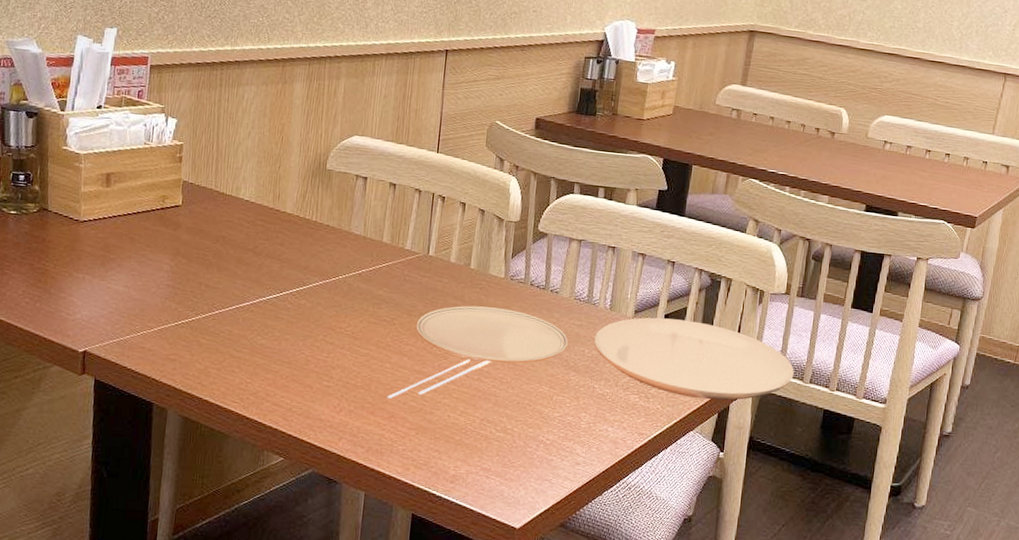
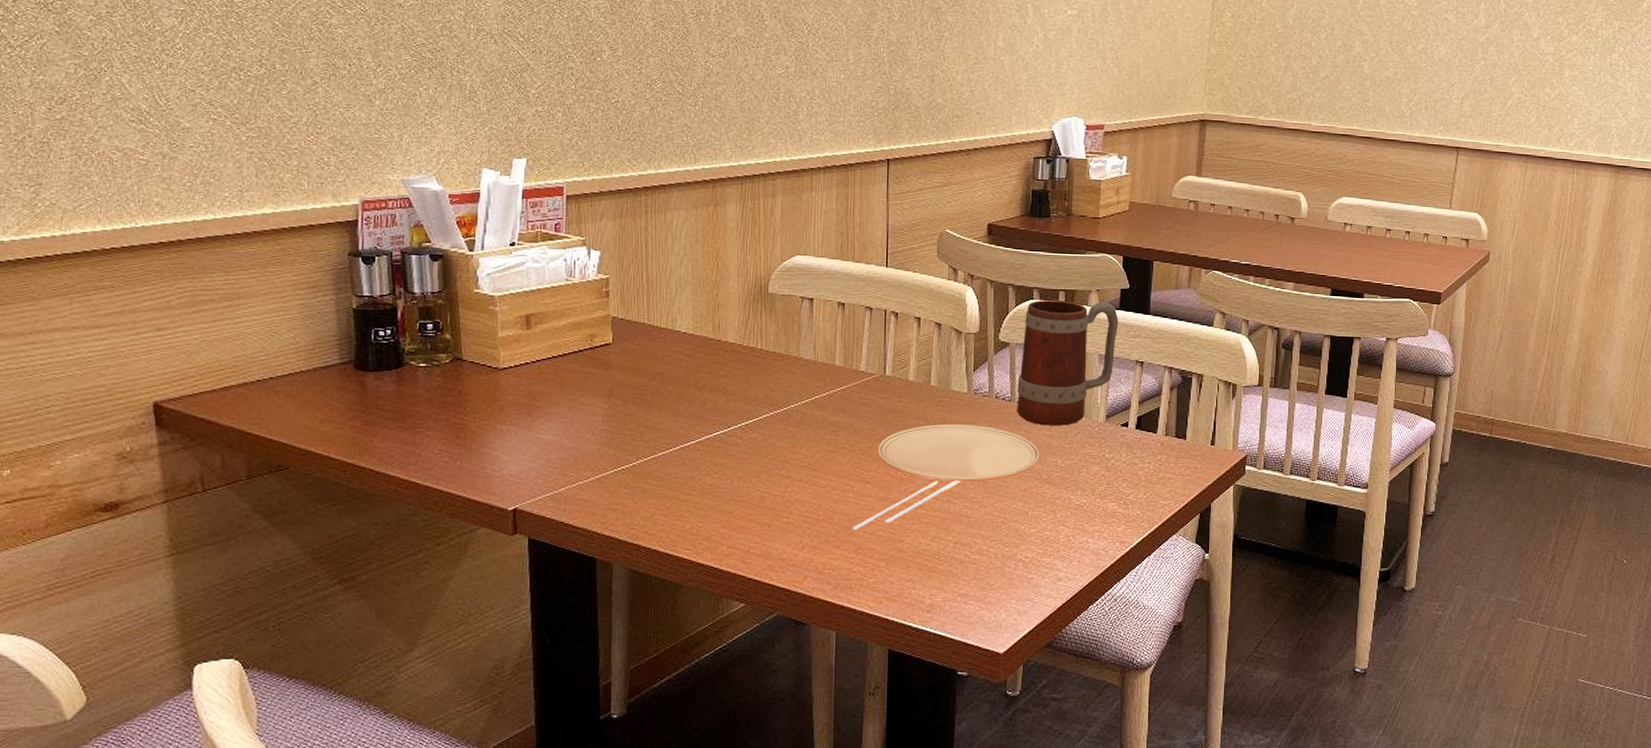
beer mug: none [549,194,655,318] -> present [1017,299,1119,426]
plate: present [594,317,794,401] -> none [1066,420,1273,501]

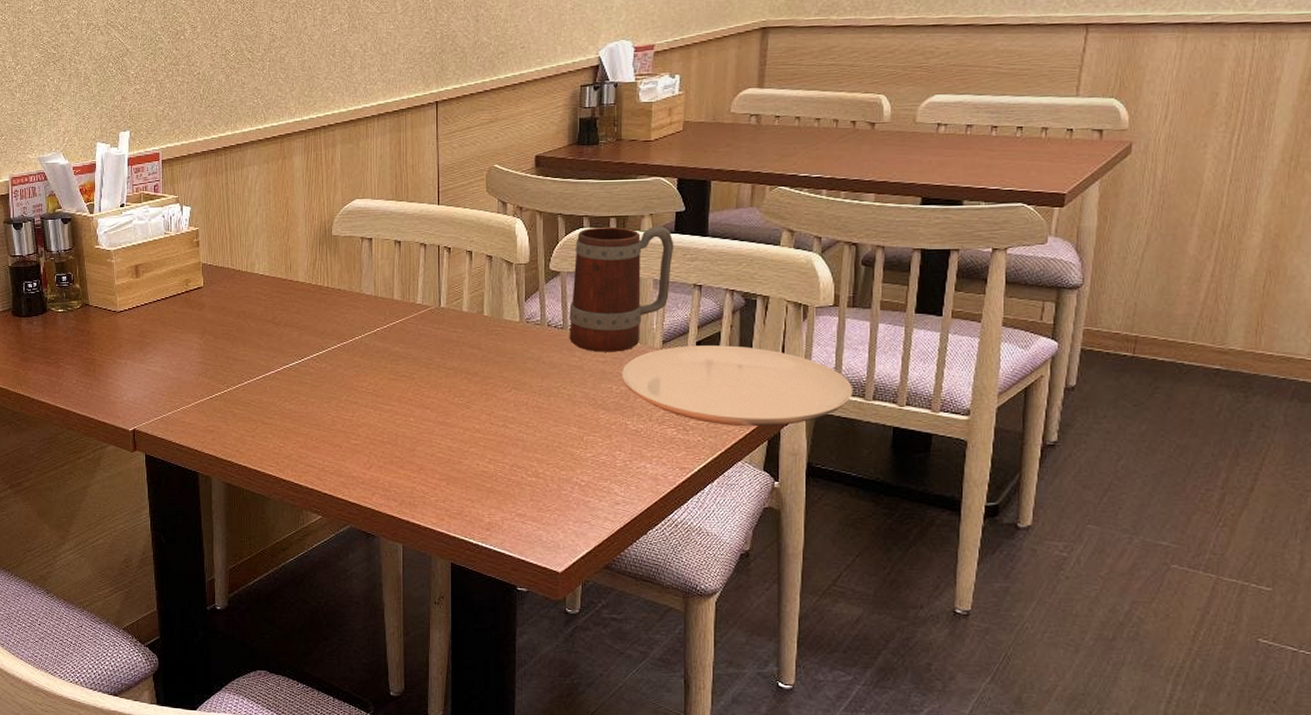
chopsticks: present [852,481,959,529] -> none [414,406,514,451]
plate: present [877,424,1040,482] -> none [435,353,594,408]
plate: none [1066,420,1273,501] -> present [621,345,852,427]

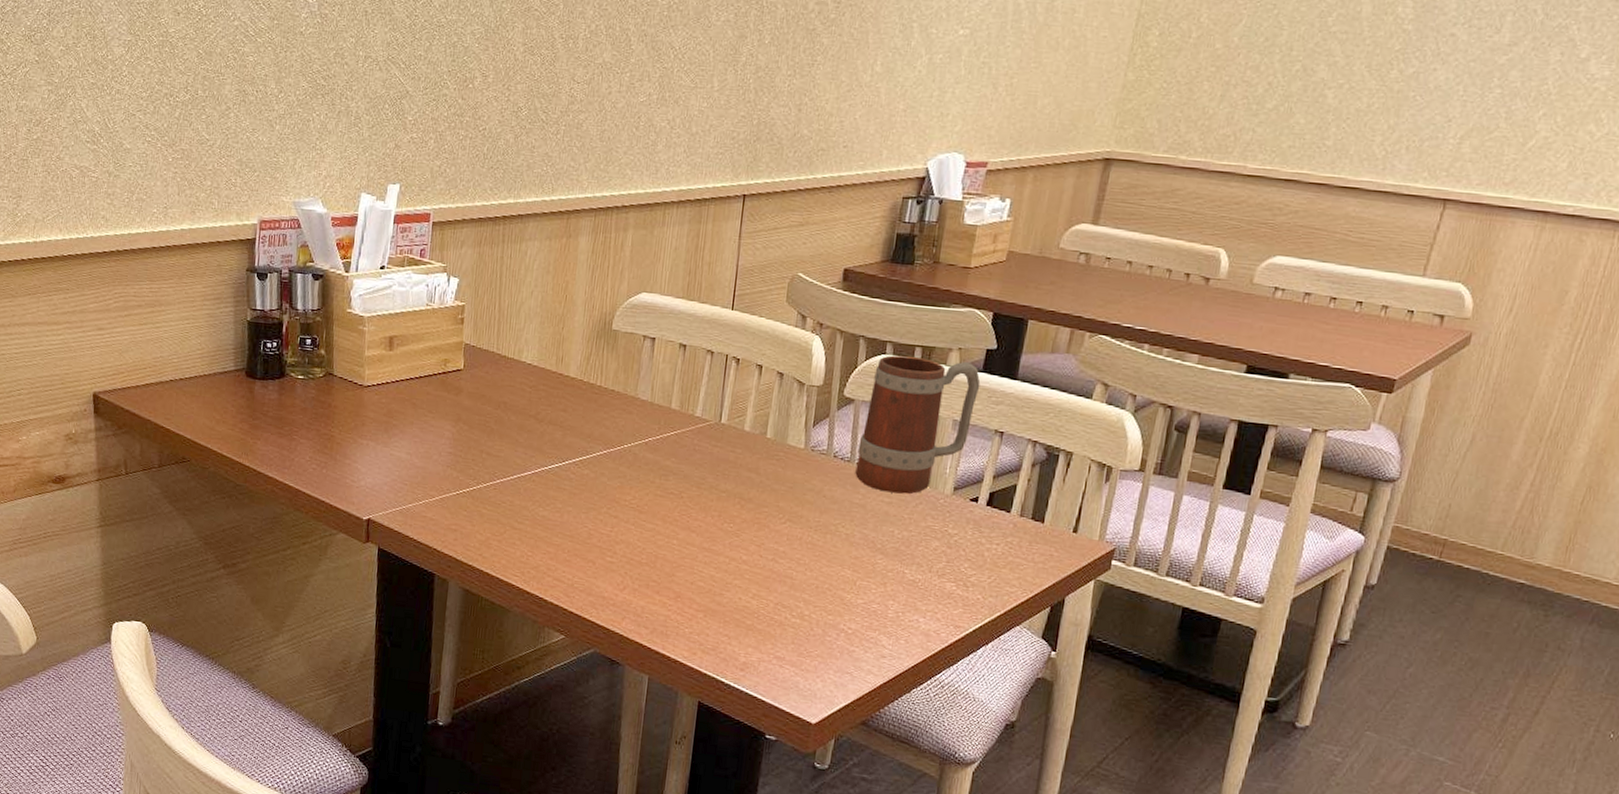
plate: present [621,345,852,427] -> none [905,495,1147,593]

